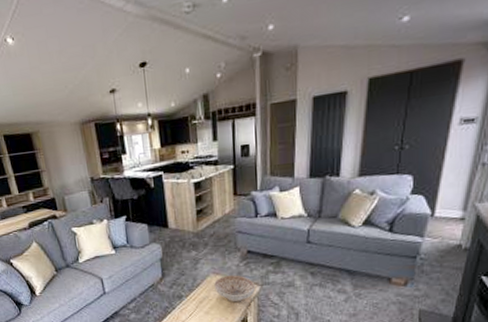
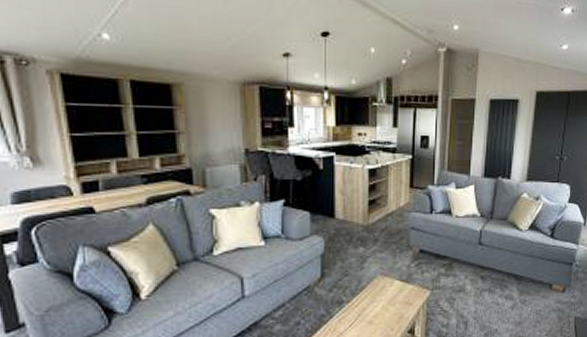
decorative bowl: present [214,275,256,303] -> none [381,277,426,310]

